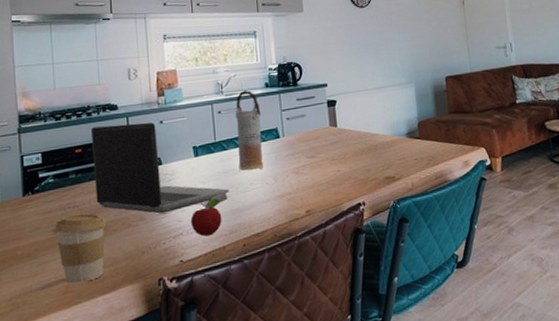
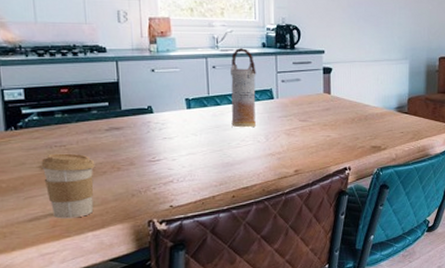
laptop computer: present [90,122,229,214] -> none [77,68,221,160]
fruit: present [190,190,227,237] -> none [181,144,218,185]

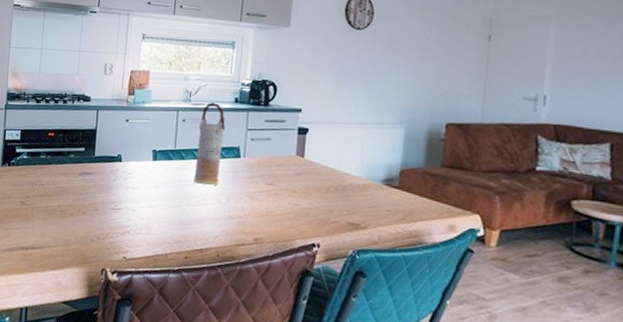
coffee cup: present [41,153,95,219] -> none [22,191,65,255]

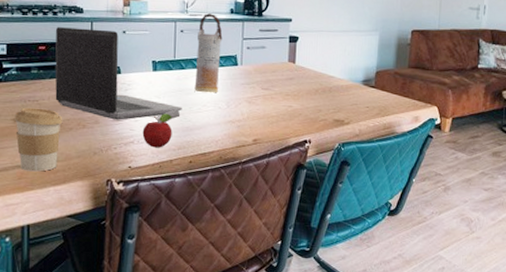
coffee cup: none [22,191,65,255] -> present [15,107,63,172]
laptop computer: none [59,115,180,209] -> present [55,27,182,120]
fruit: none [139,199,177,240] -> present [142,108,180,148]

